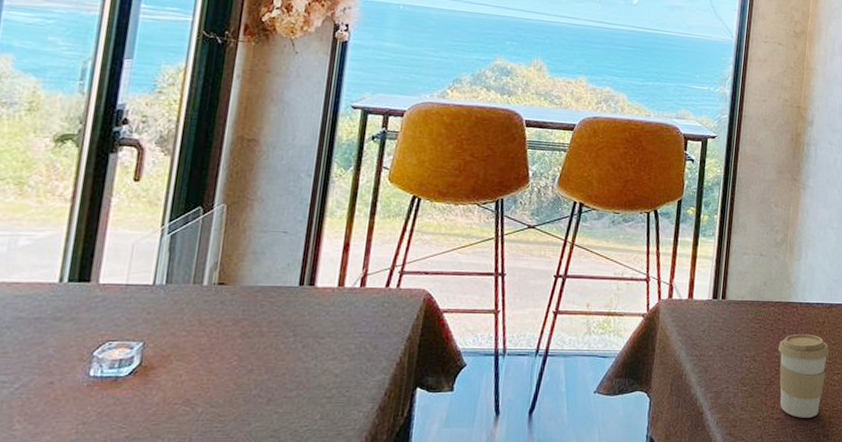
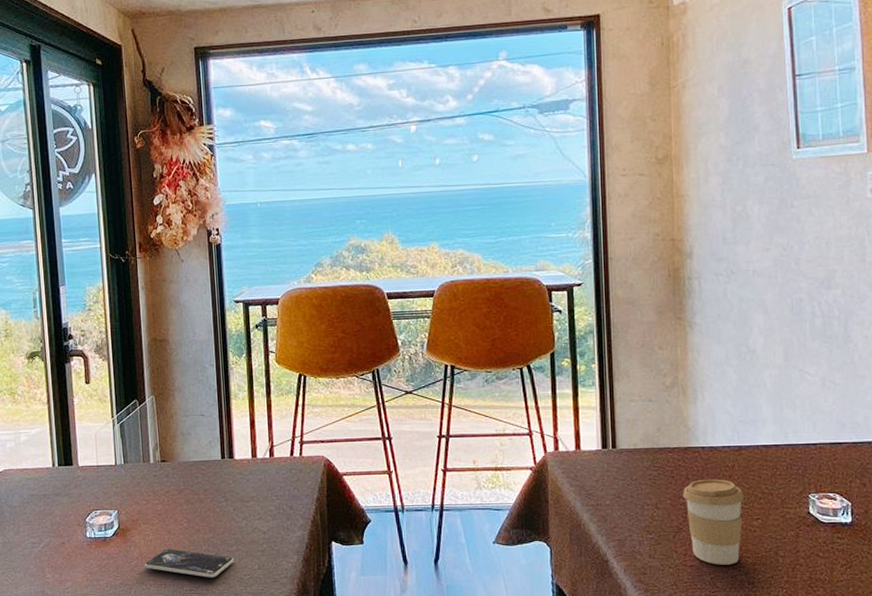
smartphone: none [166,392,291,430] -> present [144,548,234,578]

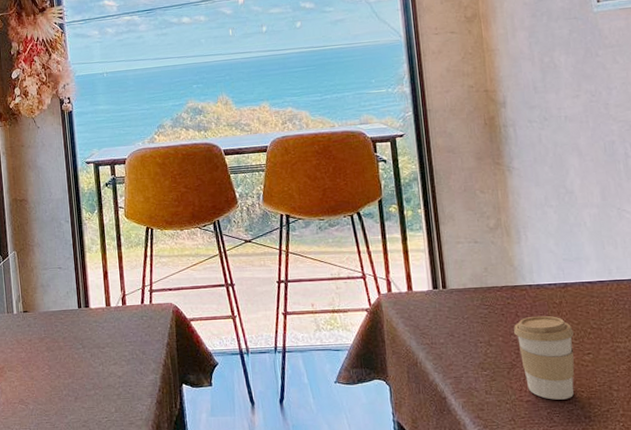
smartphone: present [144,548,234,578] -> none [10,394,92,421]

